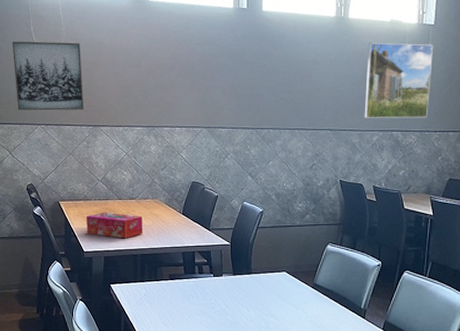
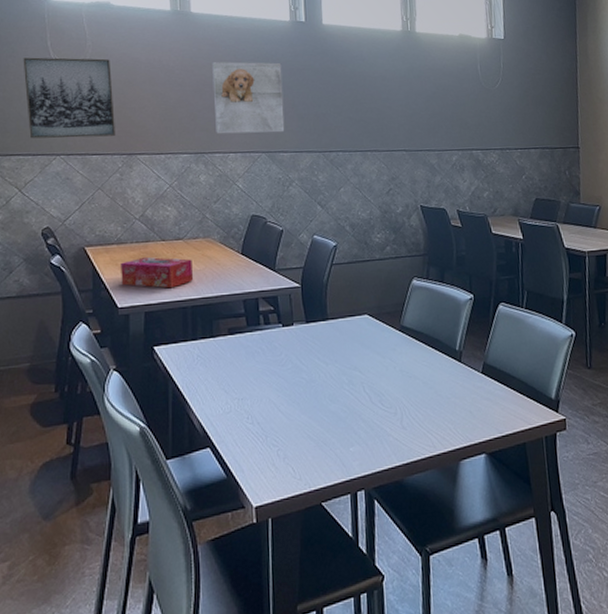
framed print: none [163,45,224,111] -> present [211,61,285,134]
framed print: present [364,42,434,119] -> none [438,57,507,137]

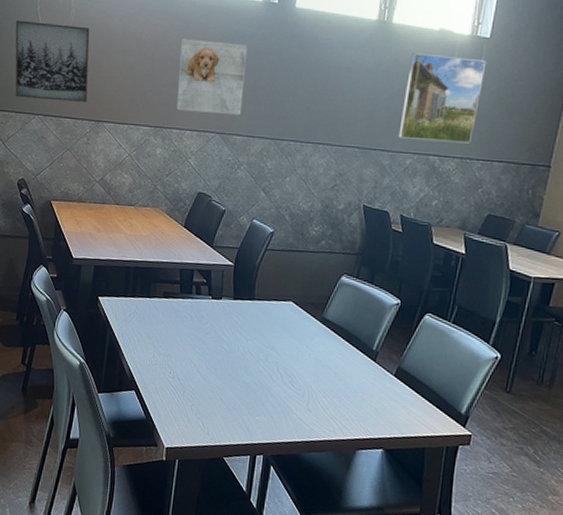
tissue box: present [120,256,194,289] -> none [78,216,140,249]
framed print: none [438,57,507,137] -> present [398,53,487,144]

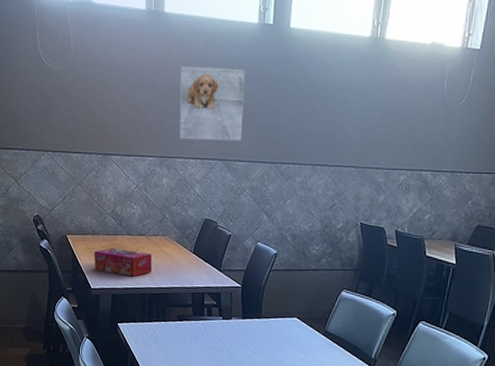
wall art: present [15,20,90,102] -> none [17,56,93,136]
tissue box: none [78,216,140,249] -> present [93,247,153,277]
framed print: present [398,53,487,144] -> none [392,68,477,157]

